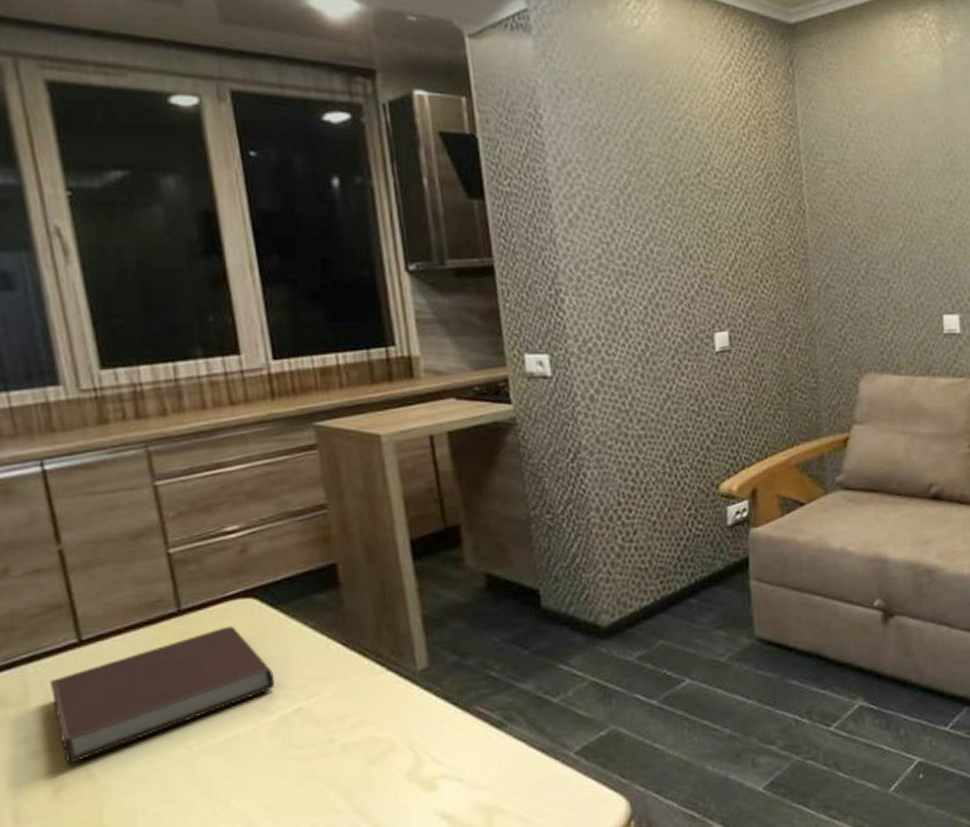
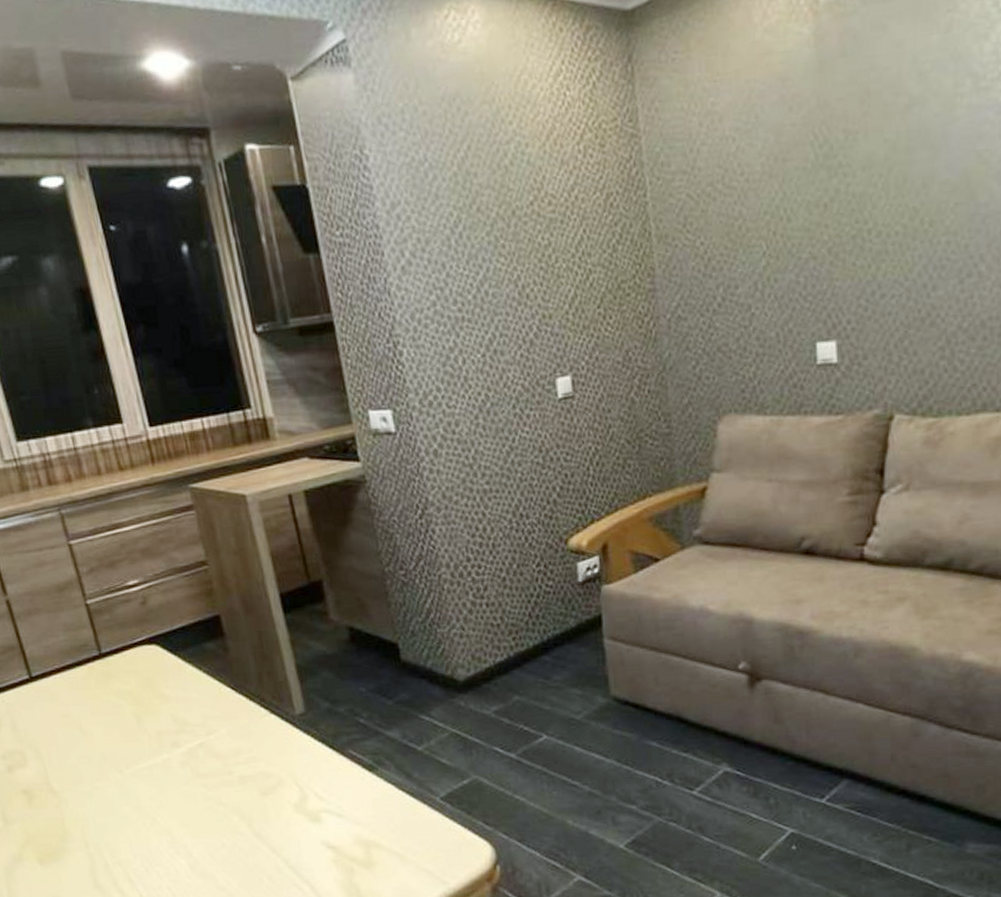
notebook: present [49,626,275,764] -> none [13,669,181,778]

